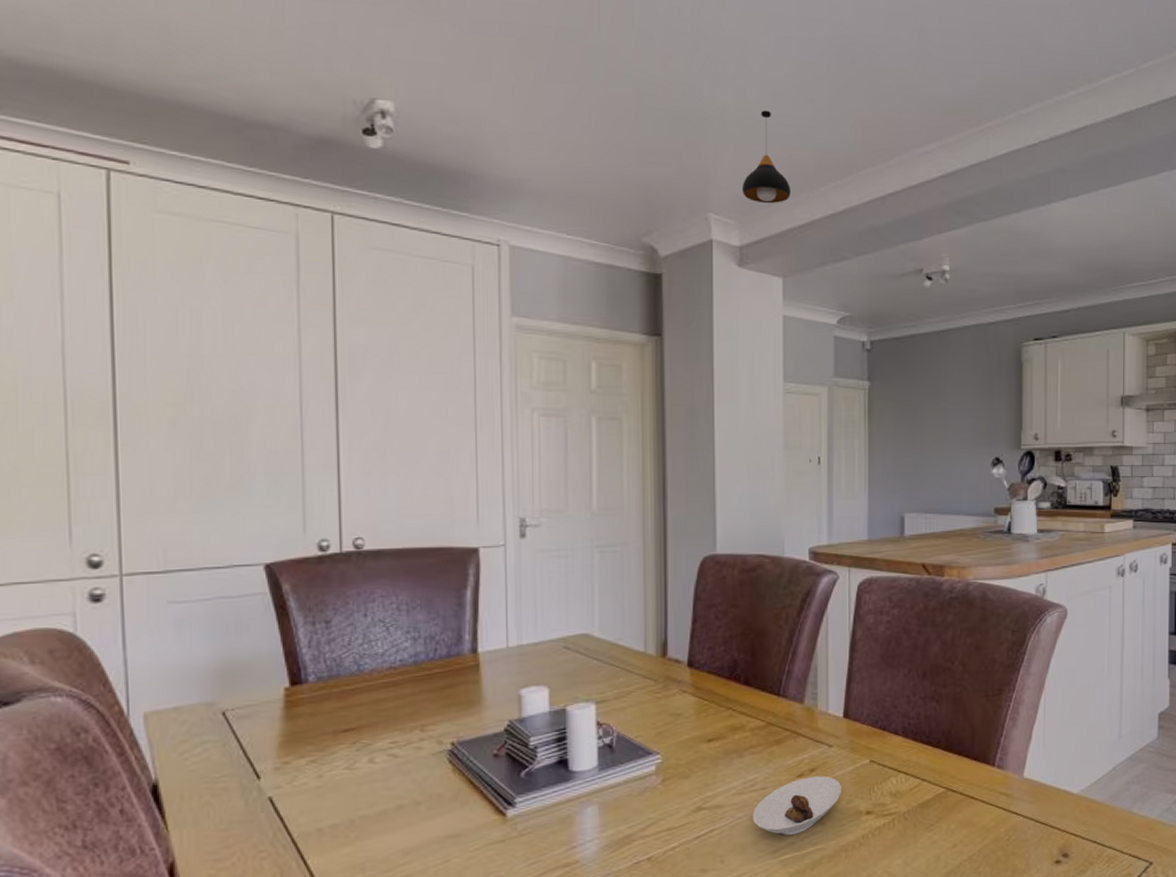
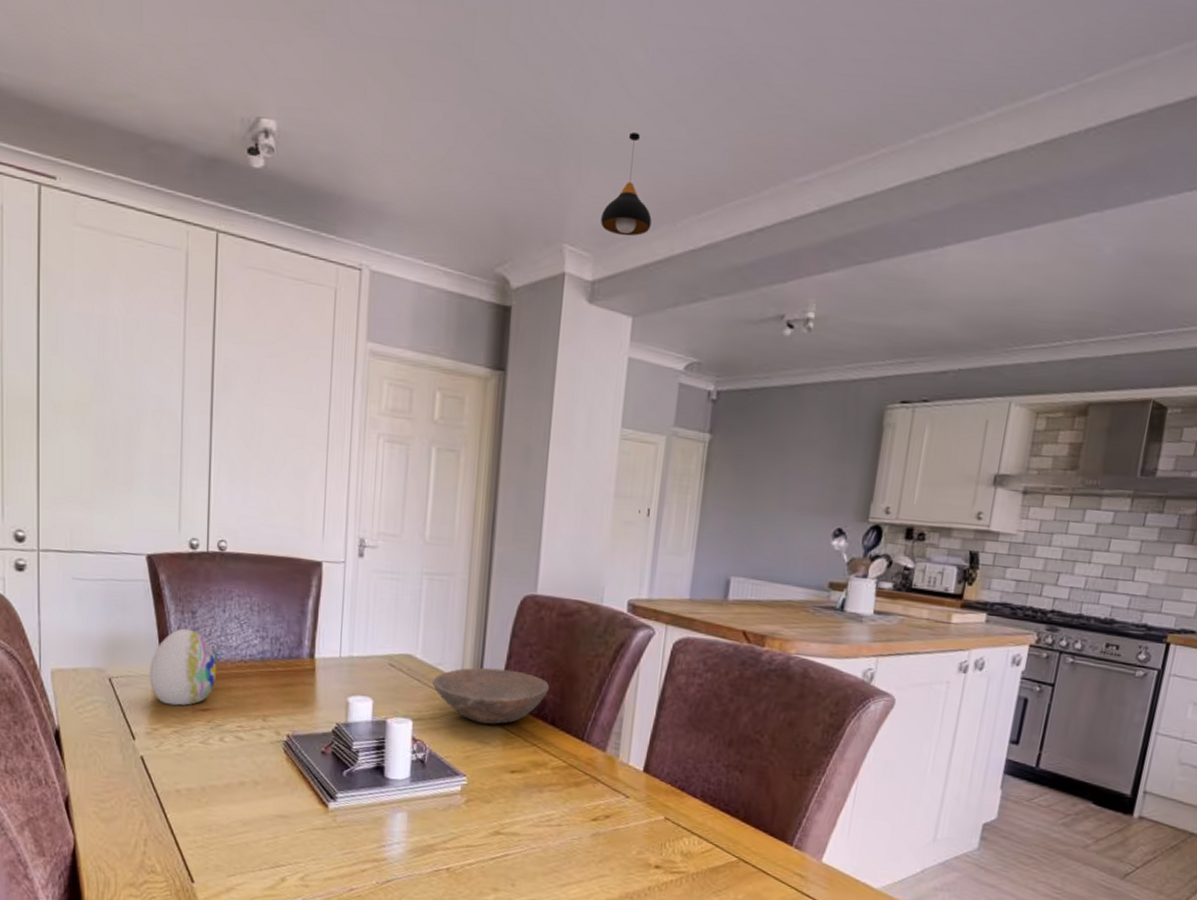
decorative egg: none [274,641,361,732] -> present [149,628,217,706]
bowl: none [614,634,739,696] -> present [432,667,550,725]
saucer: present [753,776,841,835] -> none [545,822,634,874]

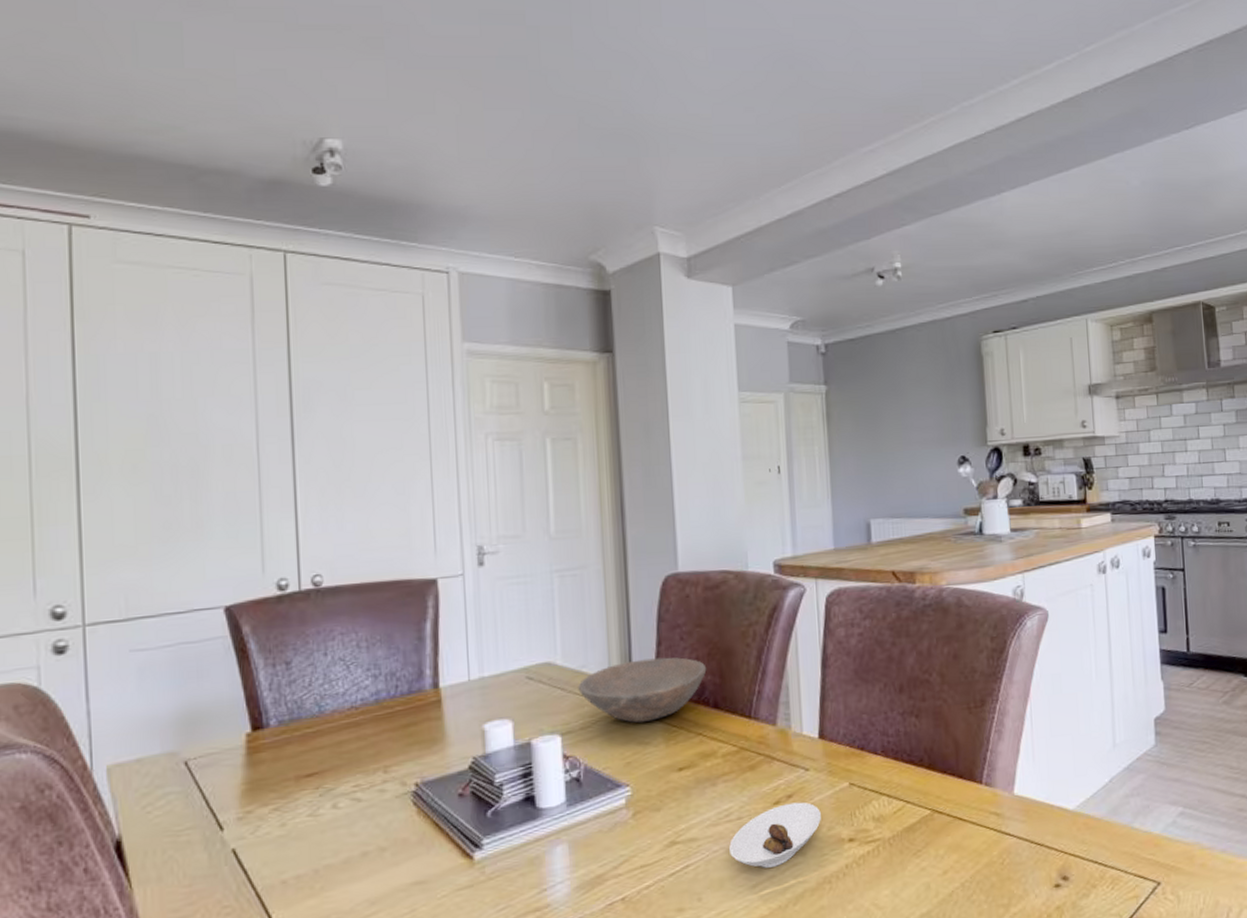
decorative egg: present [149,628,217,706] -> none [236,683,323,779]
saucer: none [545,822,634,874] -> present [729,802,821,868]
pendant light: present [601,132,652,237] -> none [687,122,736,214]

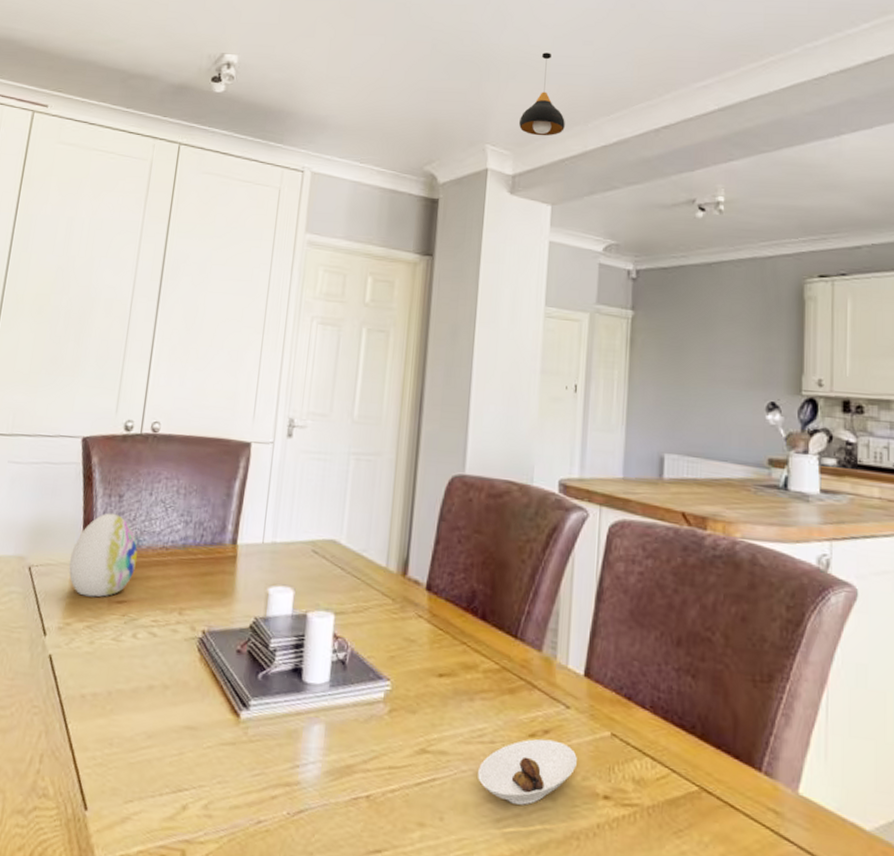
decorative egg: none [236,683,323,779] -> present [68,513,138,597]
bowl: present [578,657,707,724] -> none [356,554,480,619]
pendant light: none [687,122,736,214] -> present [519,52,565,136]

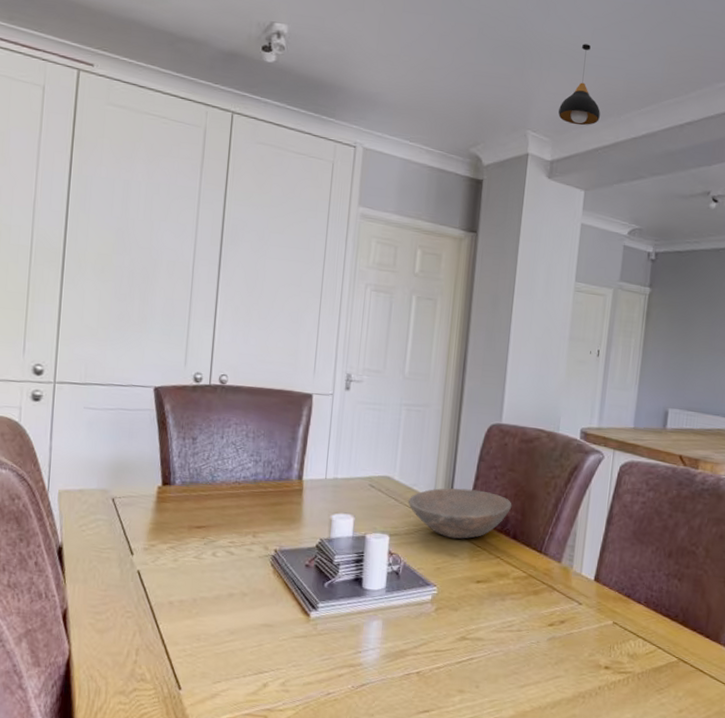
decorative egg: present [68,513,138,597] -> none [149,453,213,524]
bowl: none [356,554,480,619] -> present [408,488,512,539]
saucer: present [478,738,577,805] -> none [507,627,586,675]

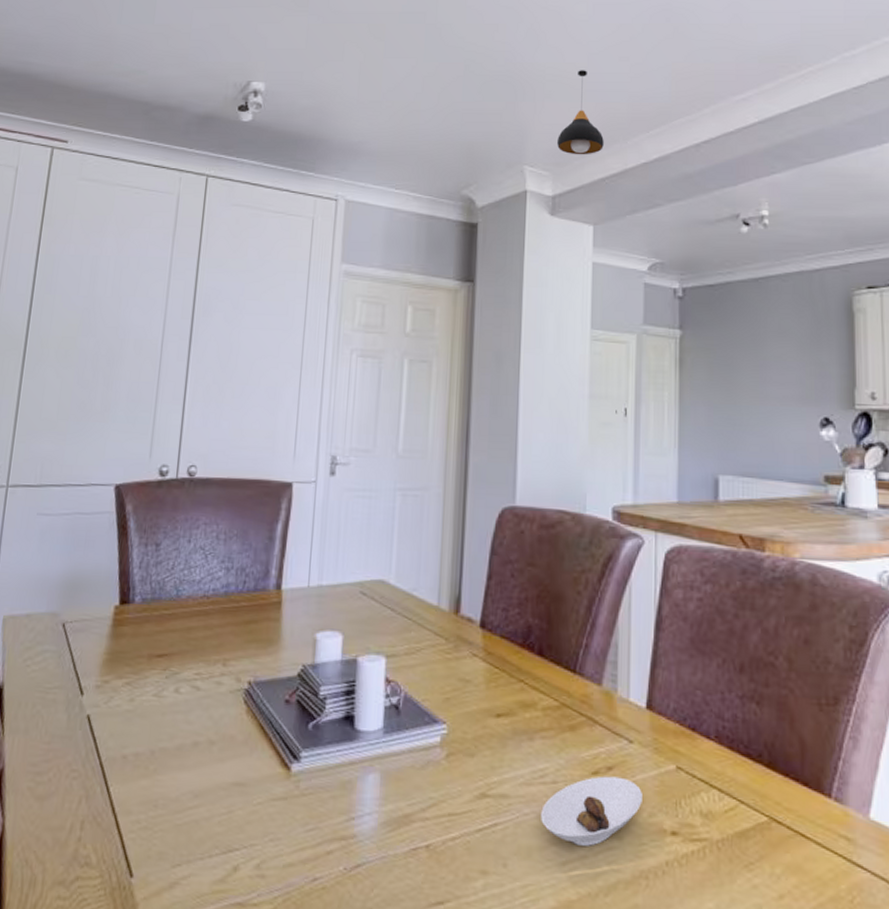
bowl: present [408,488,512,539] -> none [407,591,535,659]
saucer: none [507,627,586,675] -> present [541,776,642,846]

